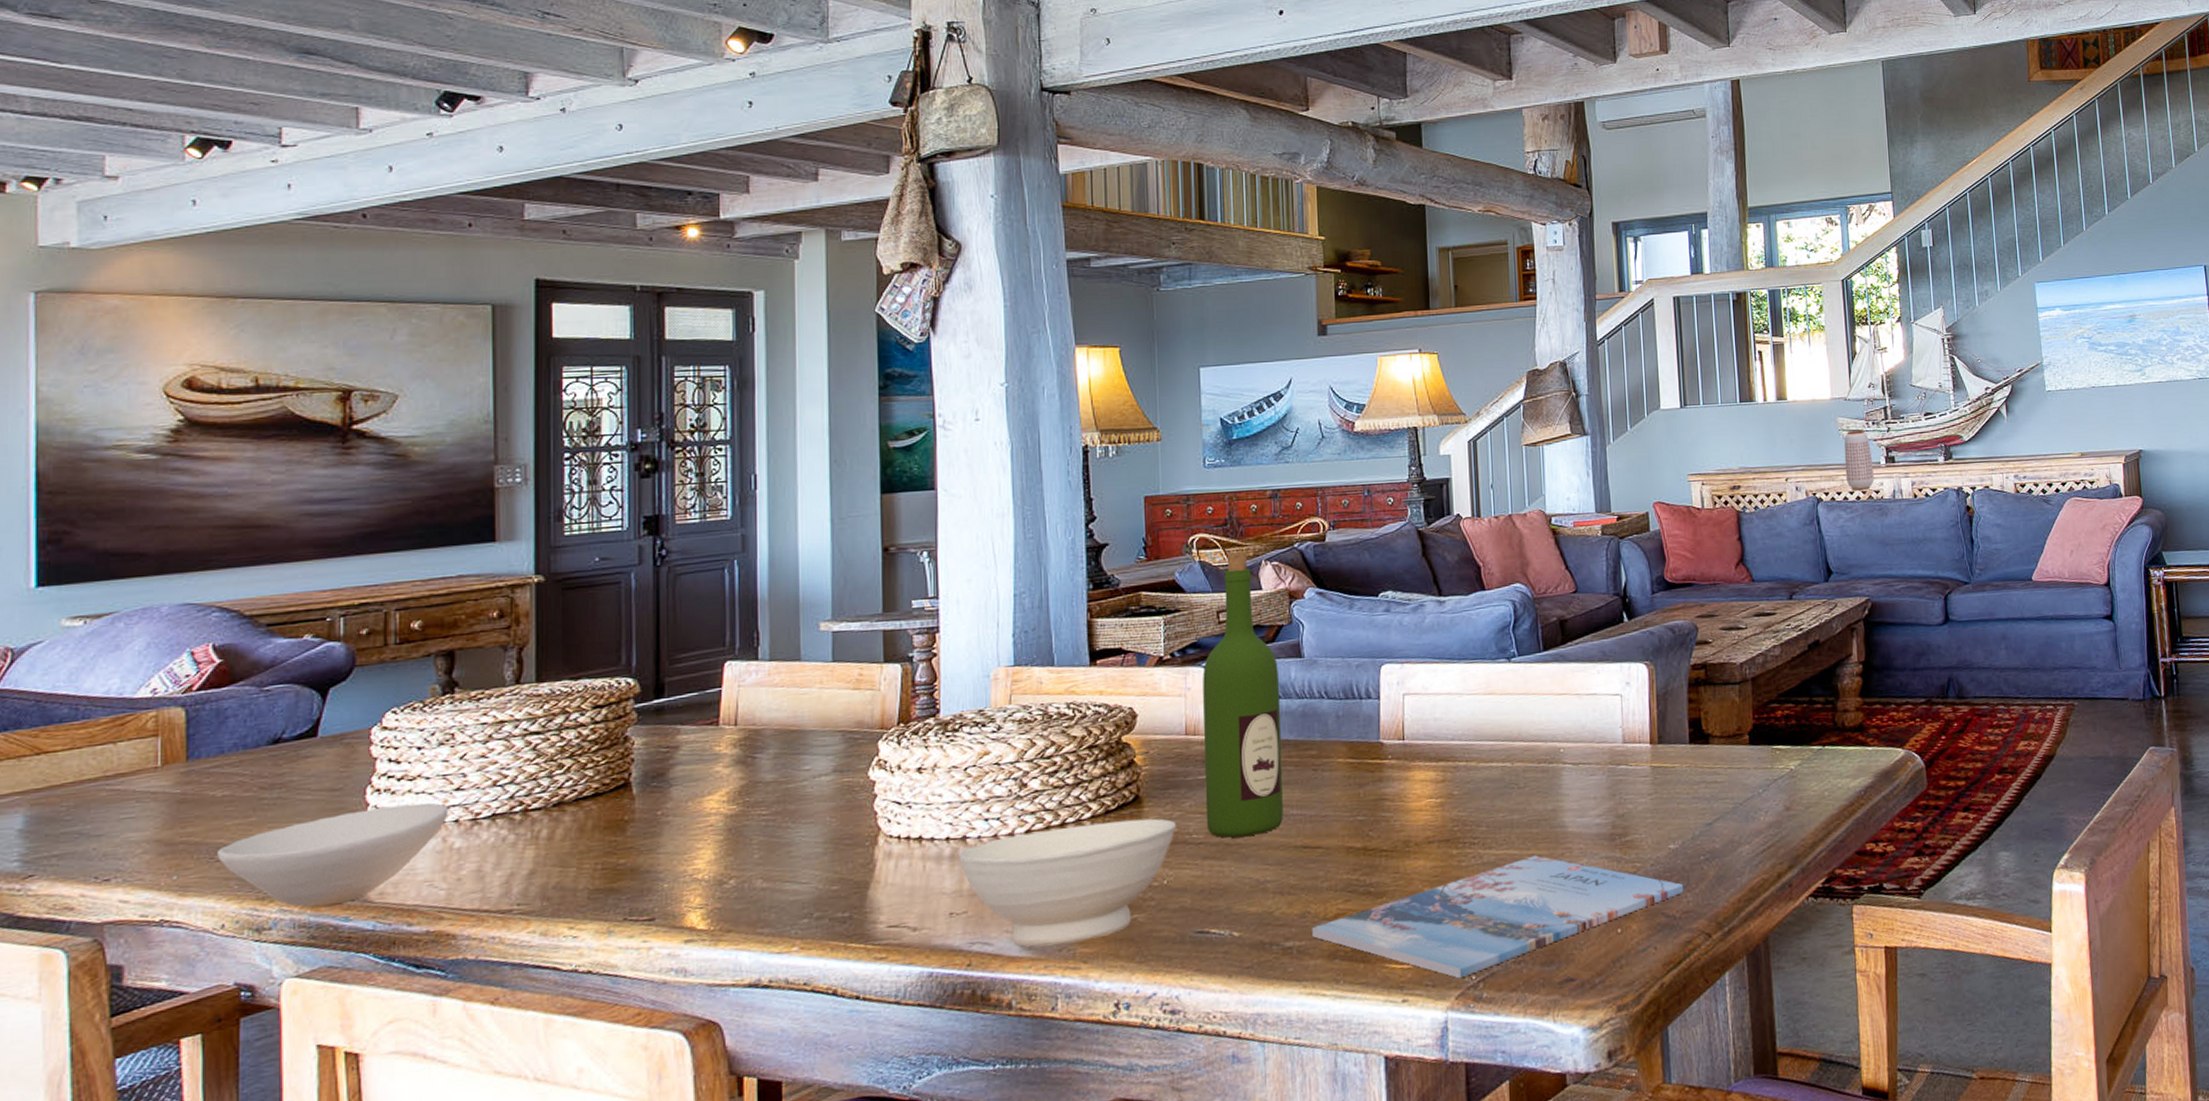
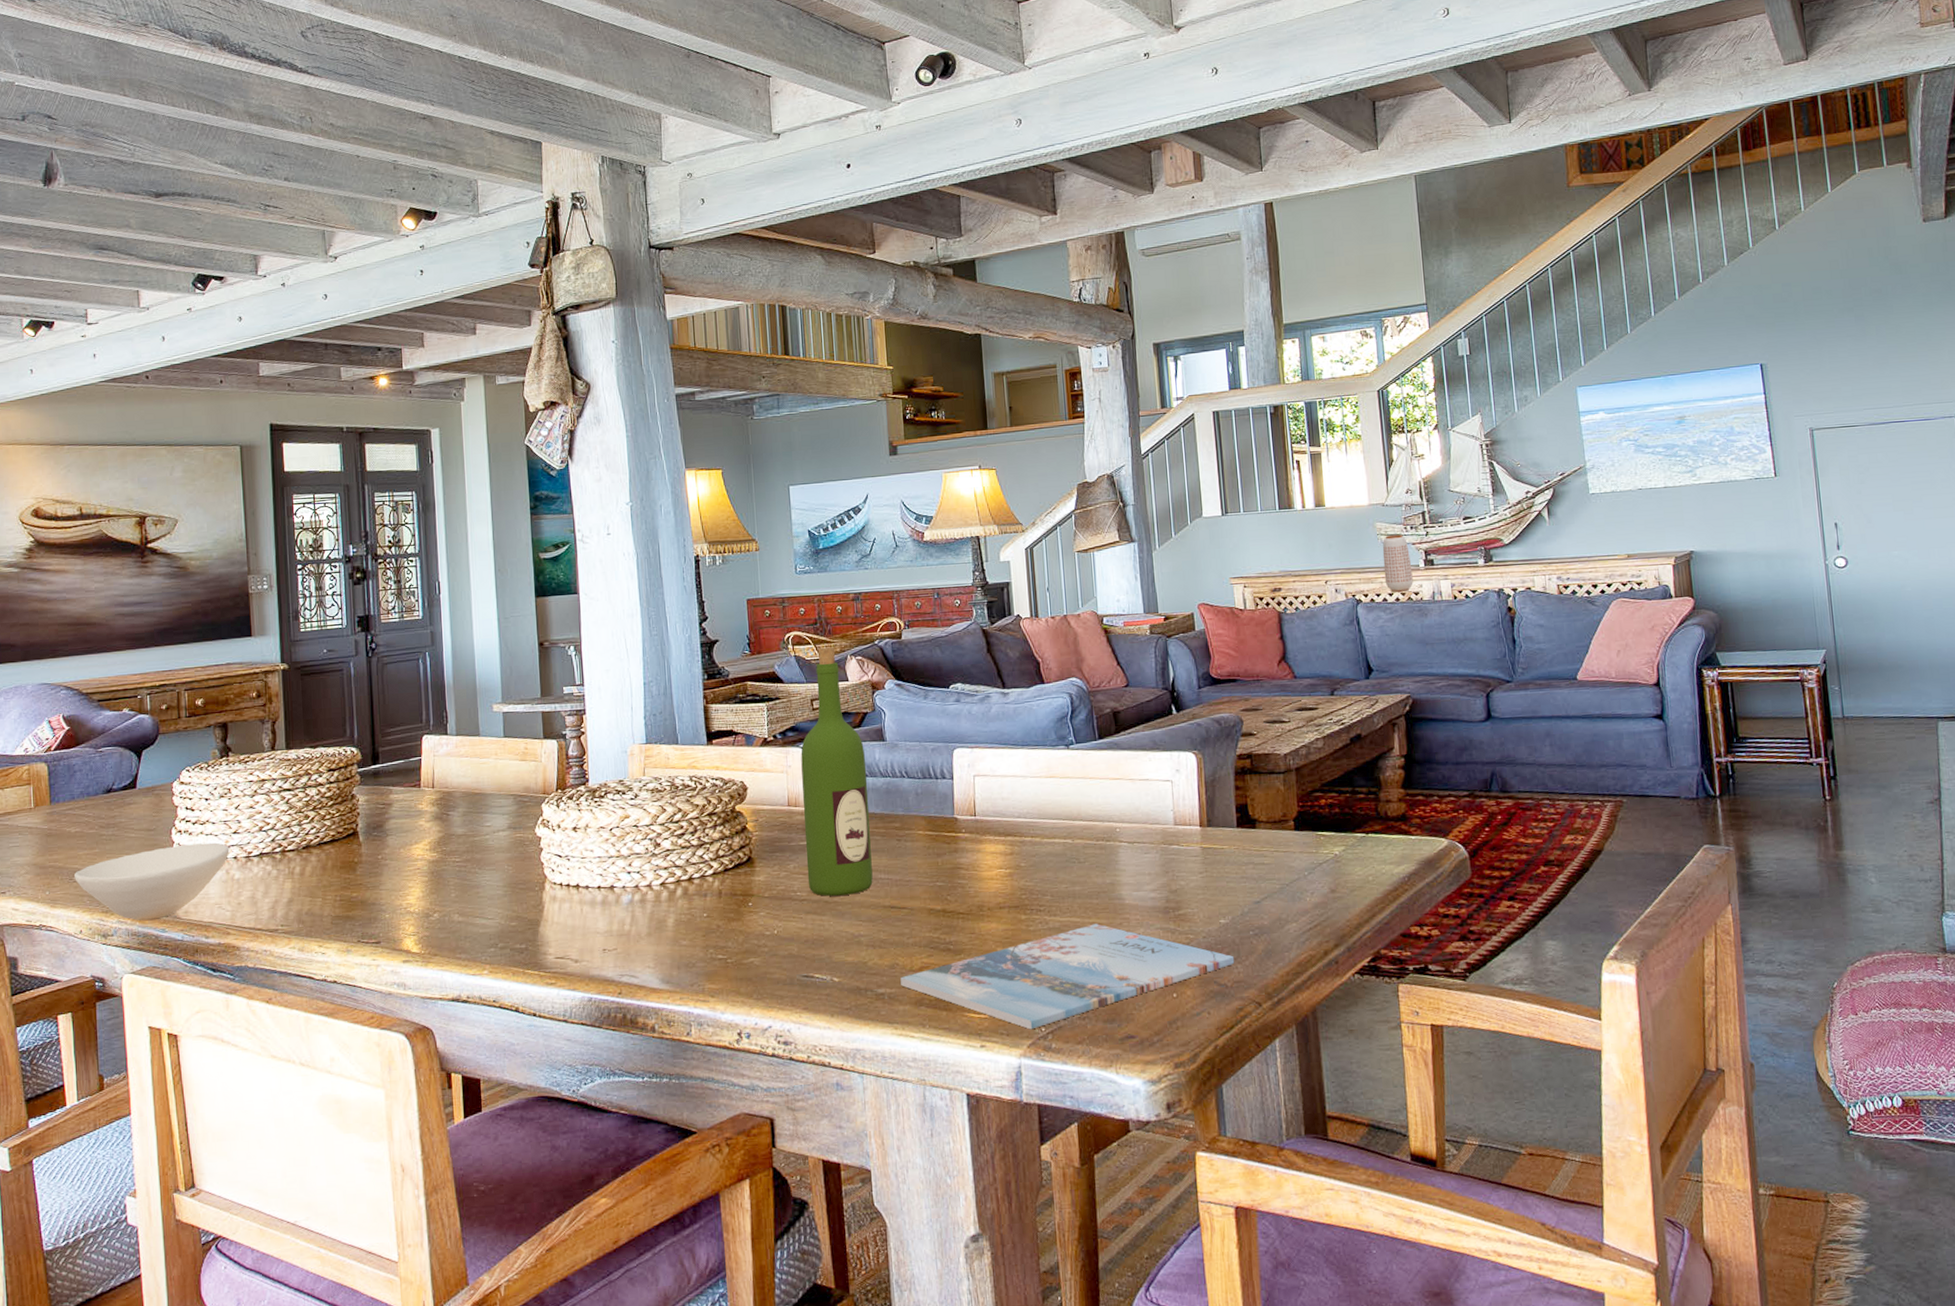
bowl: present [958,818,1176,947] -> none [607,877,783,981]

